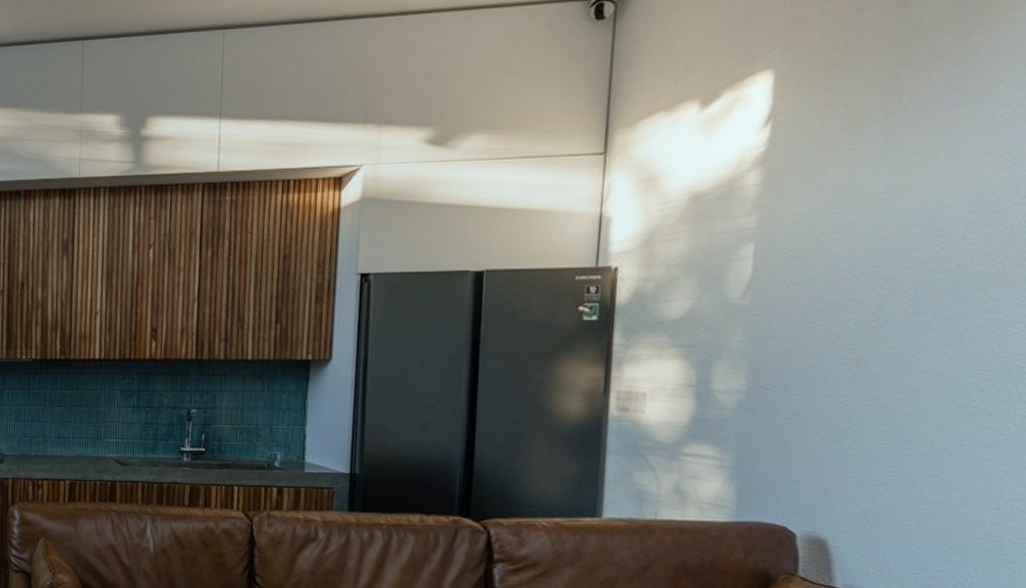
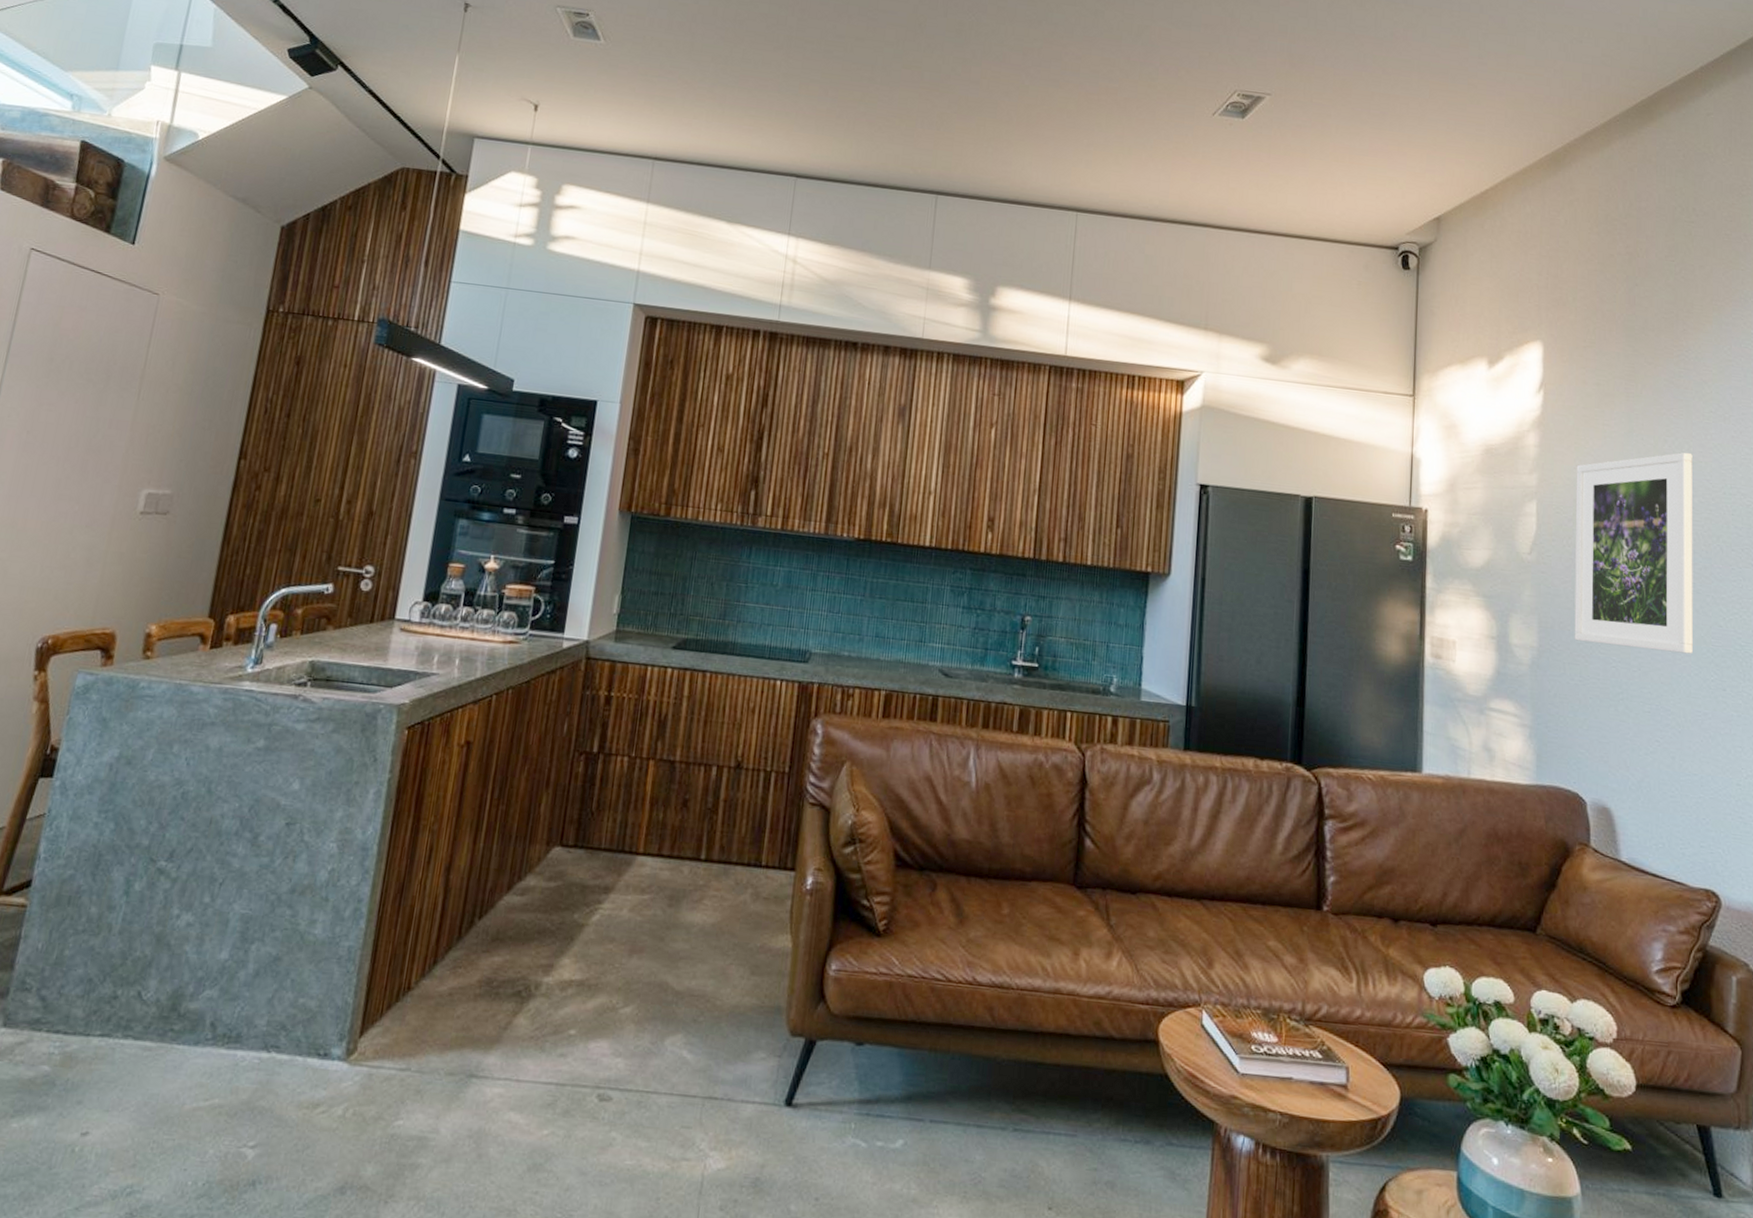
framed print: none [793,165,973,382] -> present [1574,452,1693,654]

